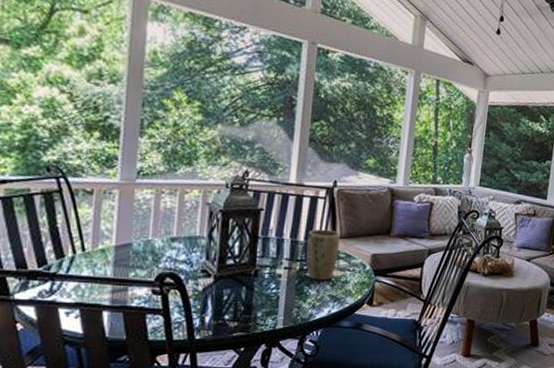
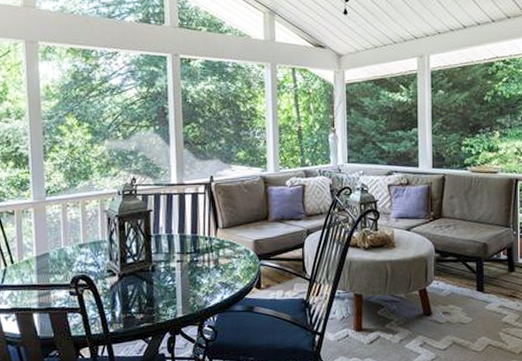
plant pot: present [306,229,340,281] -> none [194,221,223,270]

